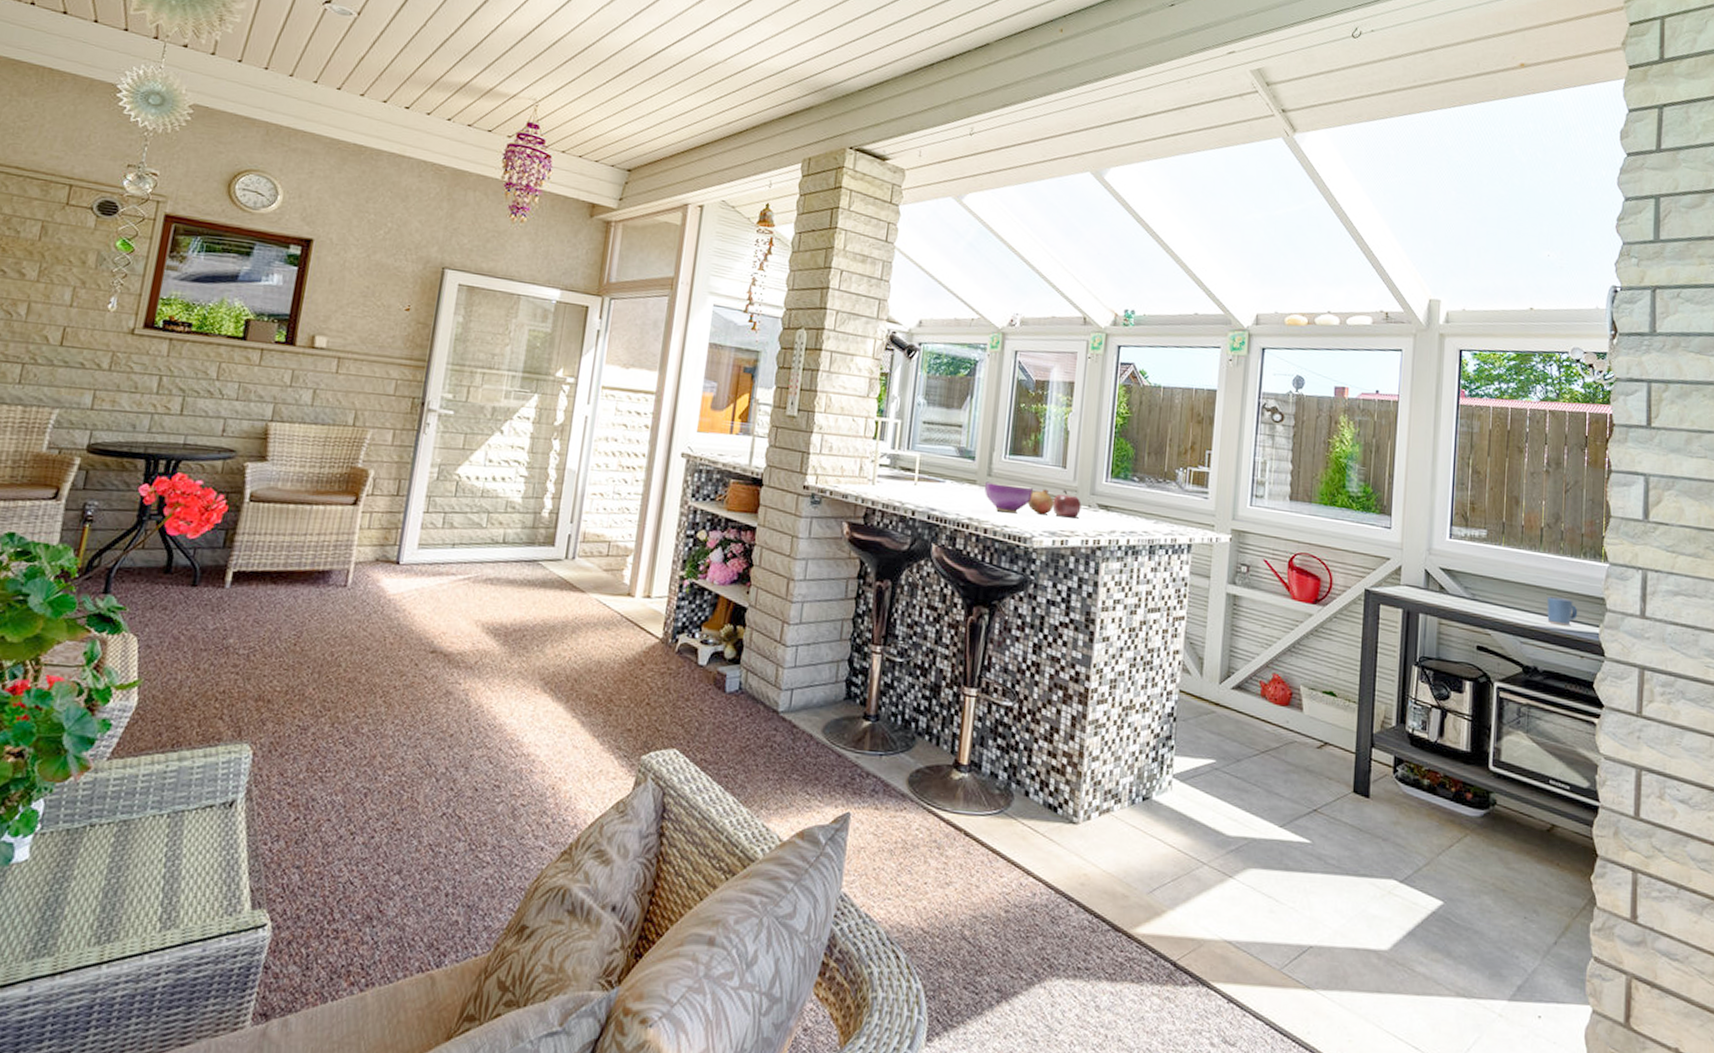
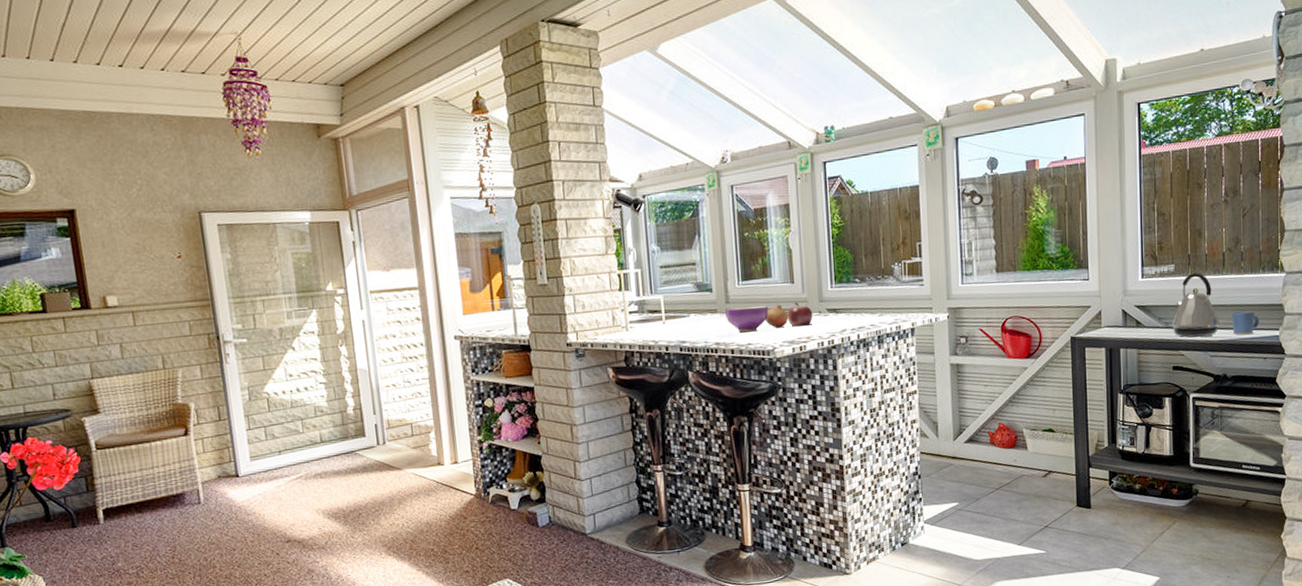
kettle: none [1479,543,1533,619] -> present [1171,273,1219,337]

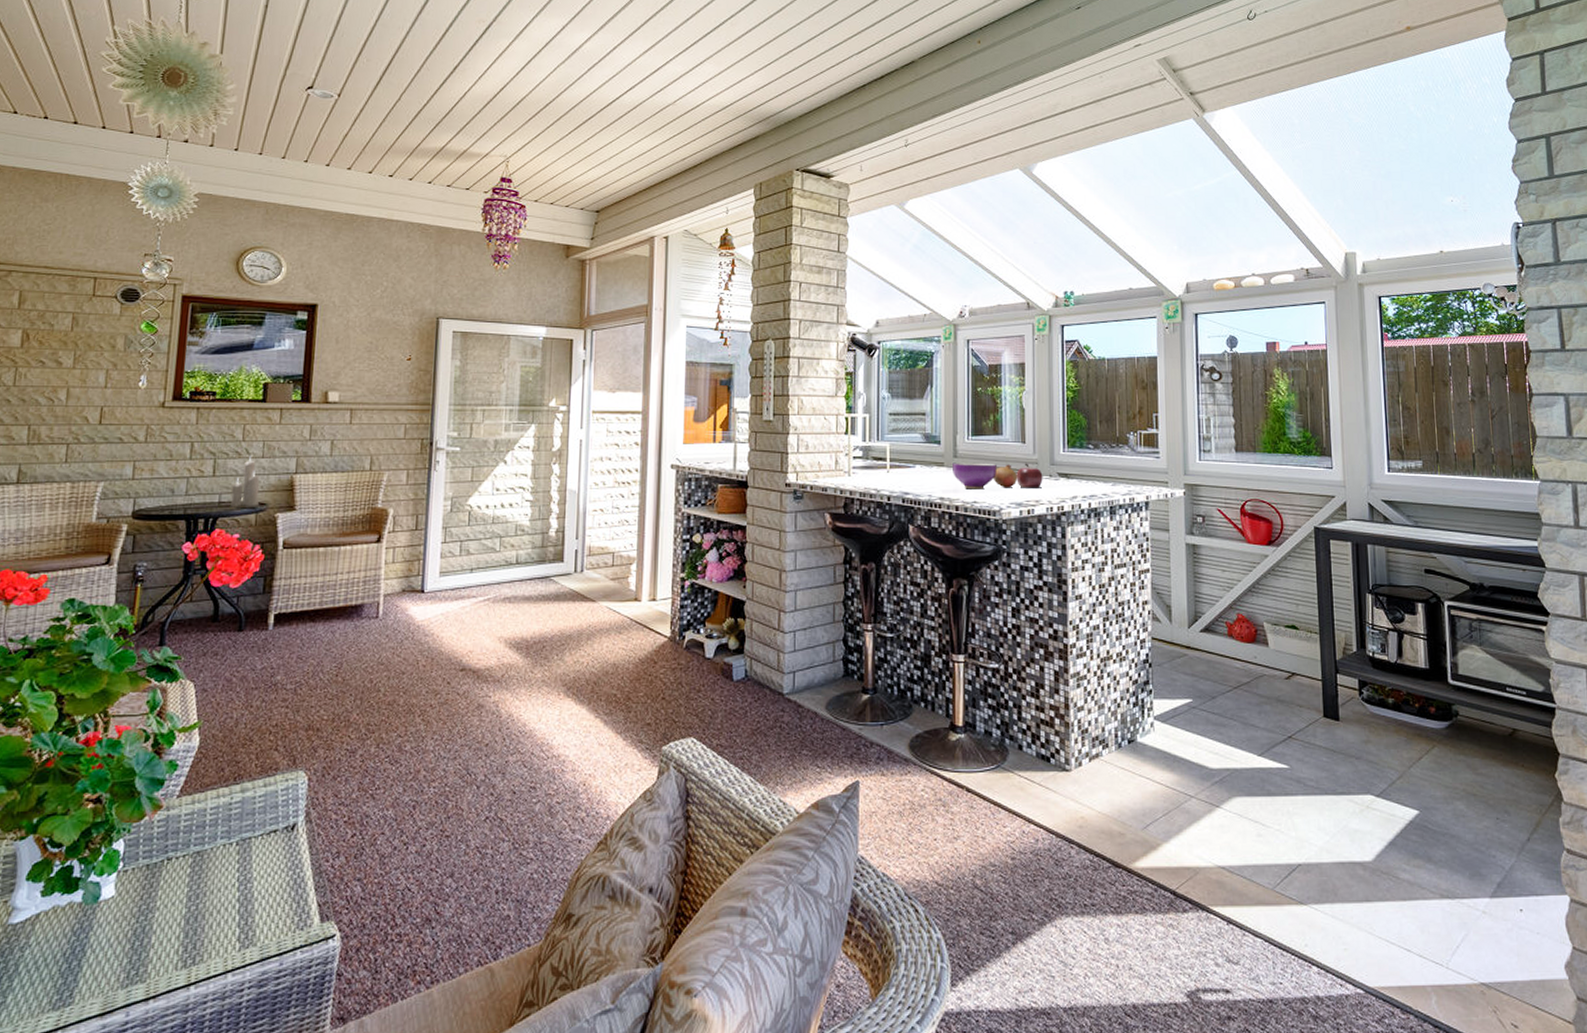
candle: none [33,366,65,417] -> present [229,455,260,509]
kettle: present [1171,273,1219,337] -> none [1421,472,1473,540]
mug: present [1232,311,1260,335] -> none [1486,517,1516,542]

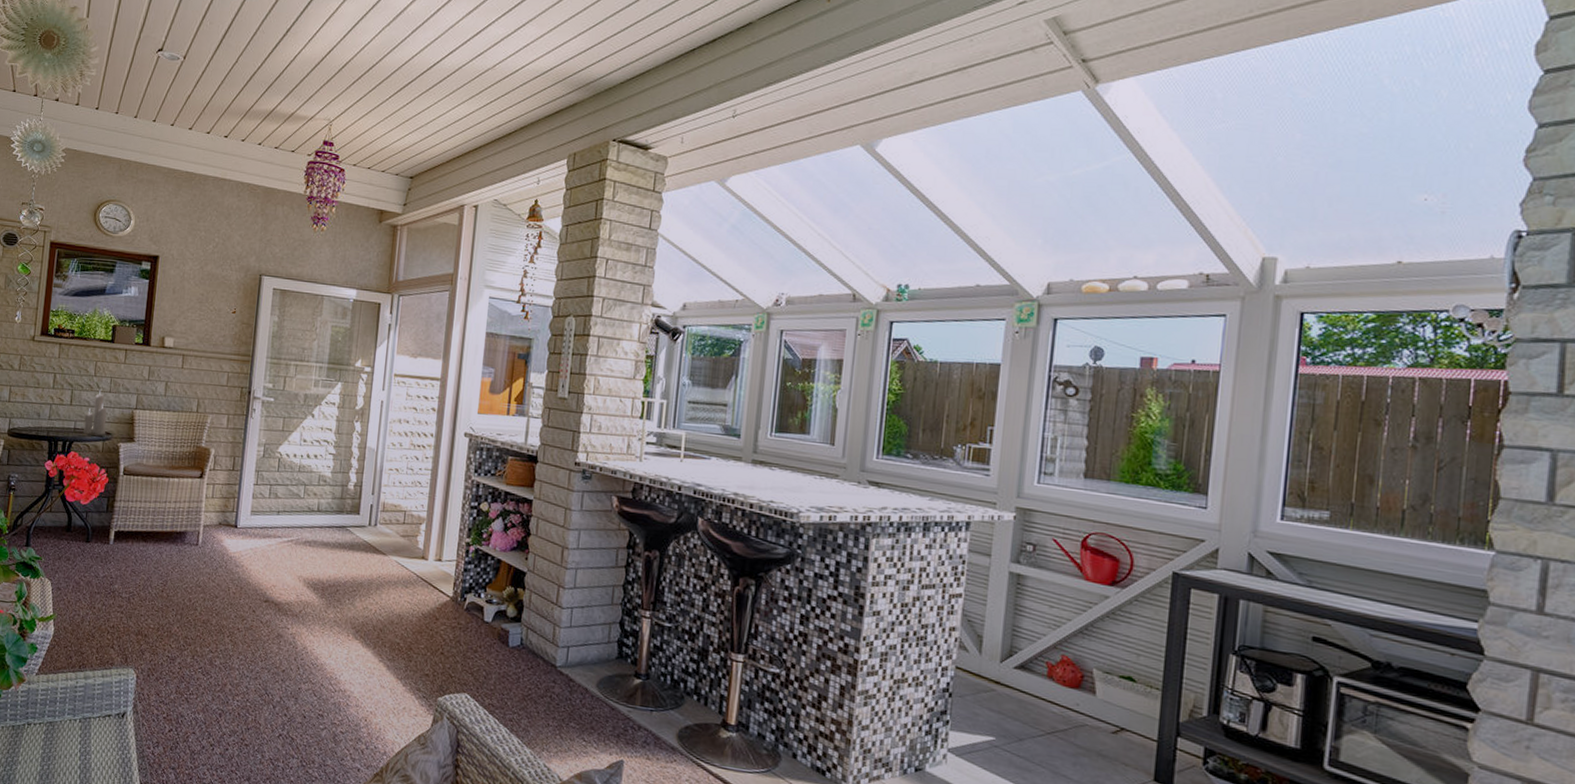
bowl: present [953,462,998,490] -> none [750,458,801,490]
fruit: present [993,464,1018,488] -> none [794,465,822,491]
fruit: present [1016,463,1043,488] -> none [820,466,851,495]

